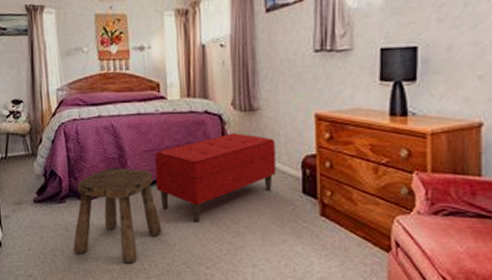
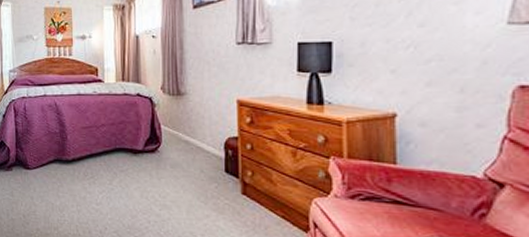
stool: present [73,167,162,263] -> none [17,141,96,229]
bench: present [155,133,276,224] -> none [92,114,201,196]

